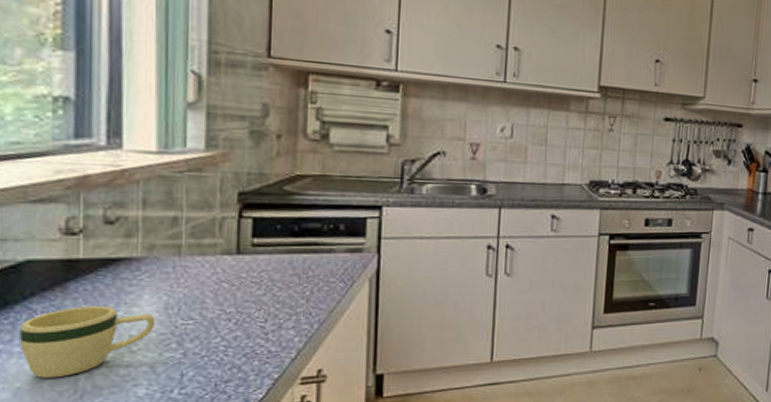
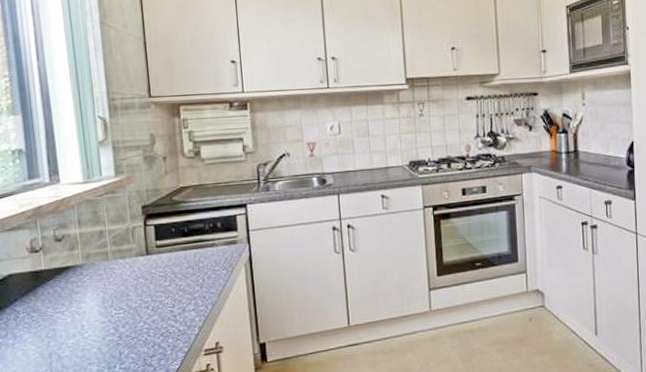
mug: present [20,305,156,378] -> none [11,304,98,362]

